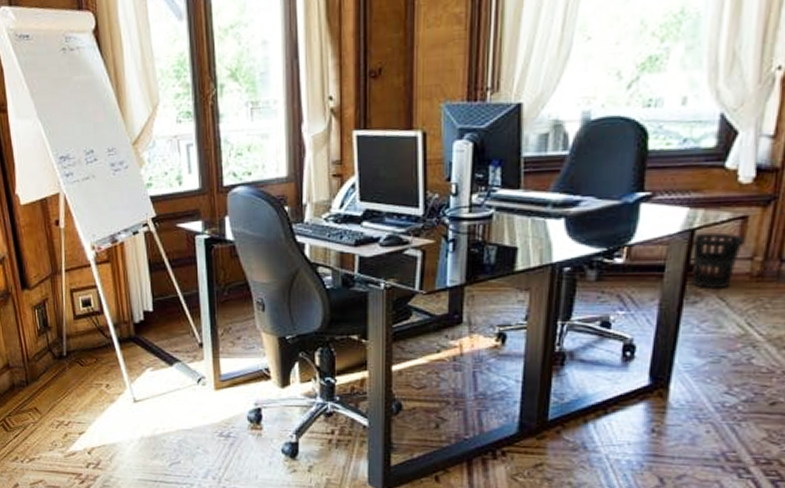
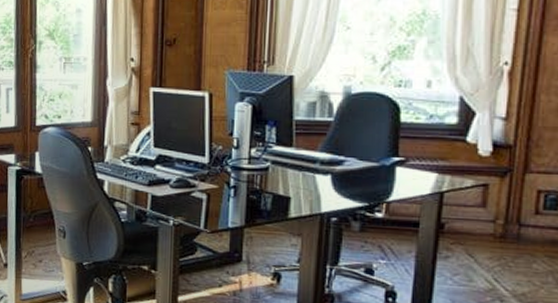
wastebasket: present [692,232,743,290] -> none [442,196,485,247]

